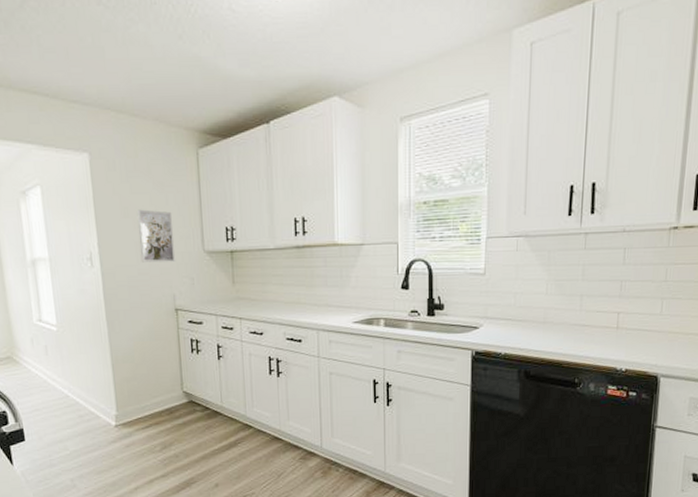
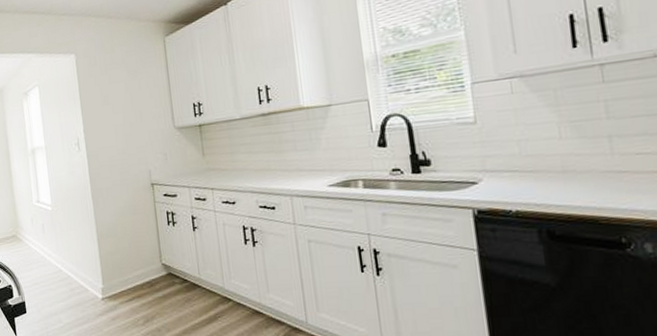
wall art: present [136,209,176,263] -> none [114,95,150,143]

